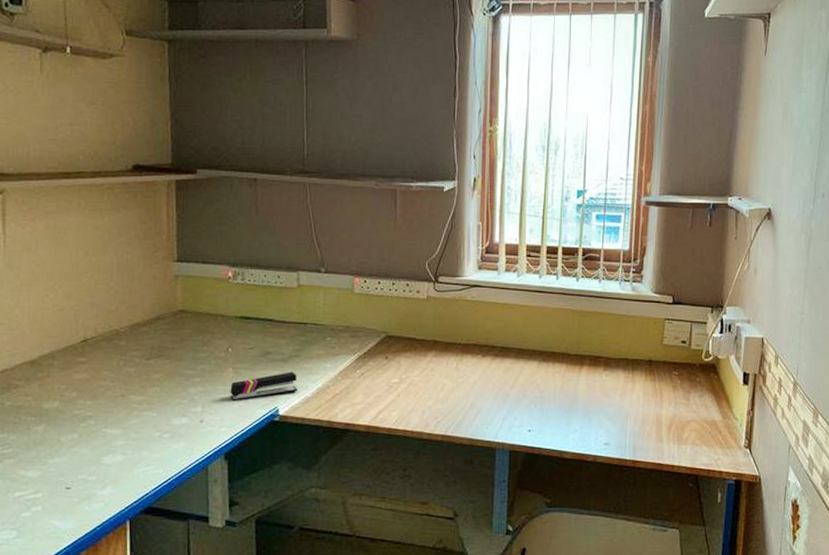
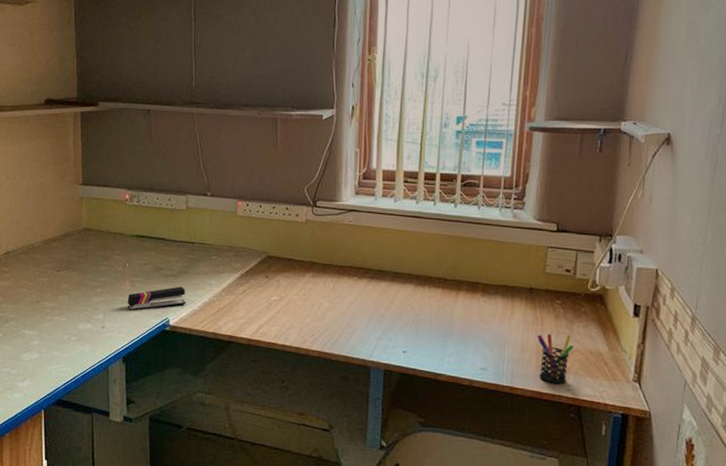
pen holder: none [656,405,690,454] -> present [536,334,574,384]

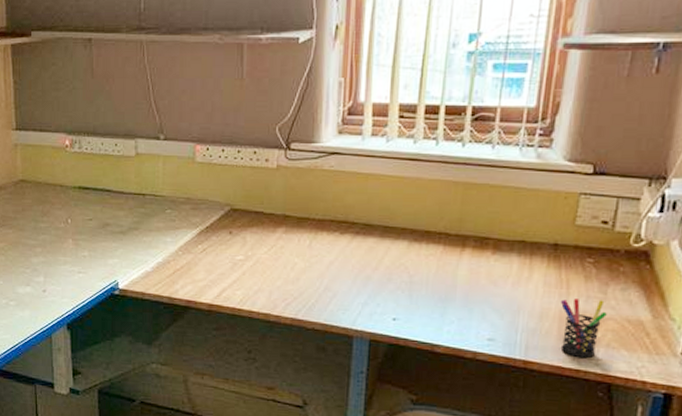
stapler: present [127,286,186,312] -> none [70,245,137,273]

